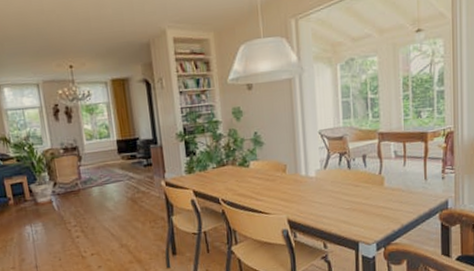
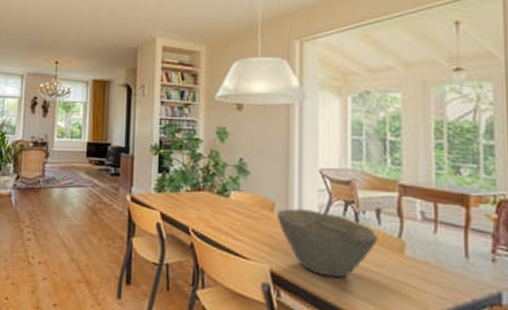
bowl: none [288,165,365,215] -> present [276,208,378,278]

